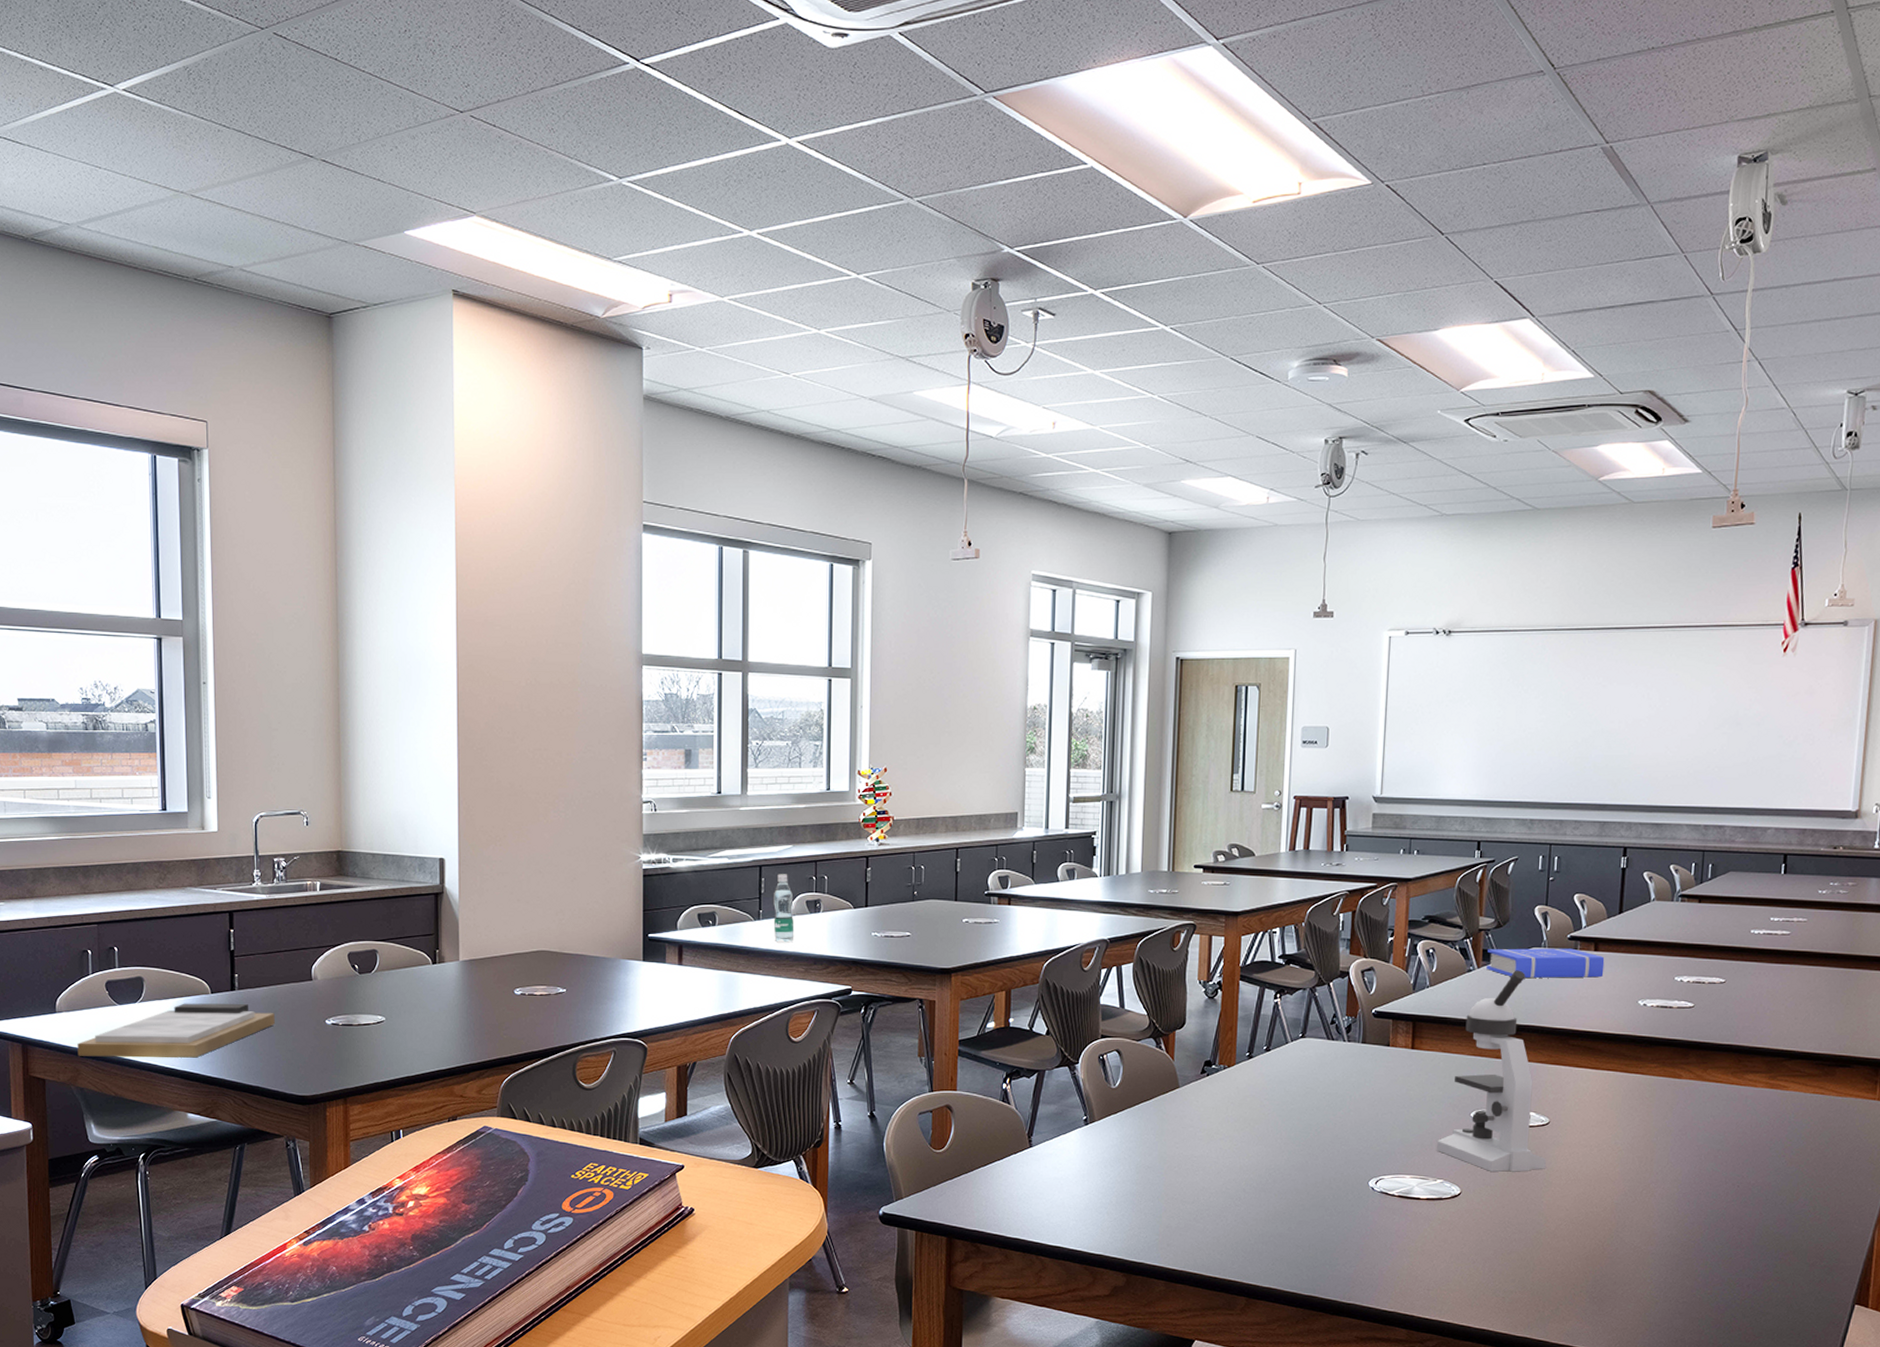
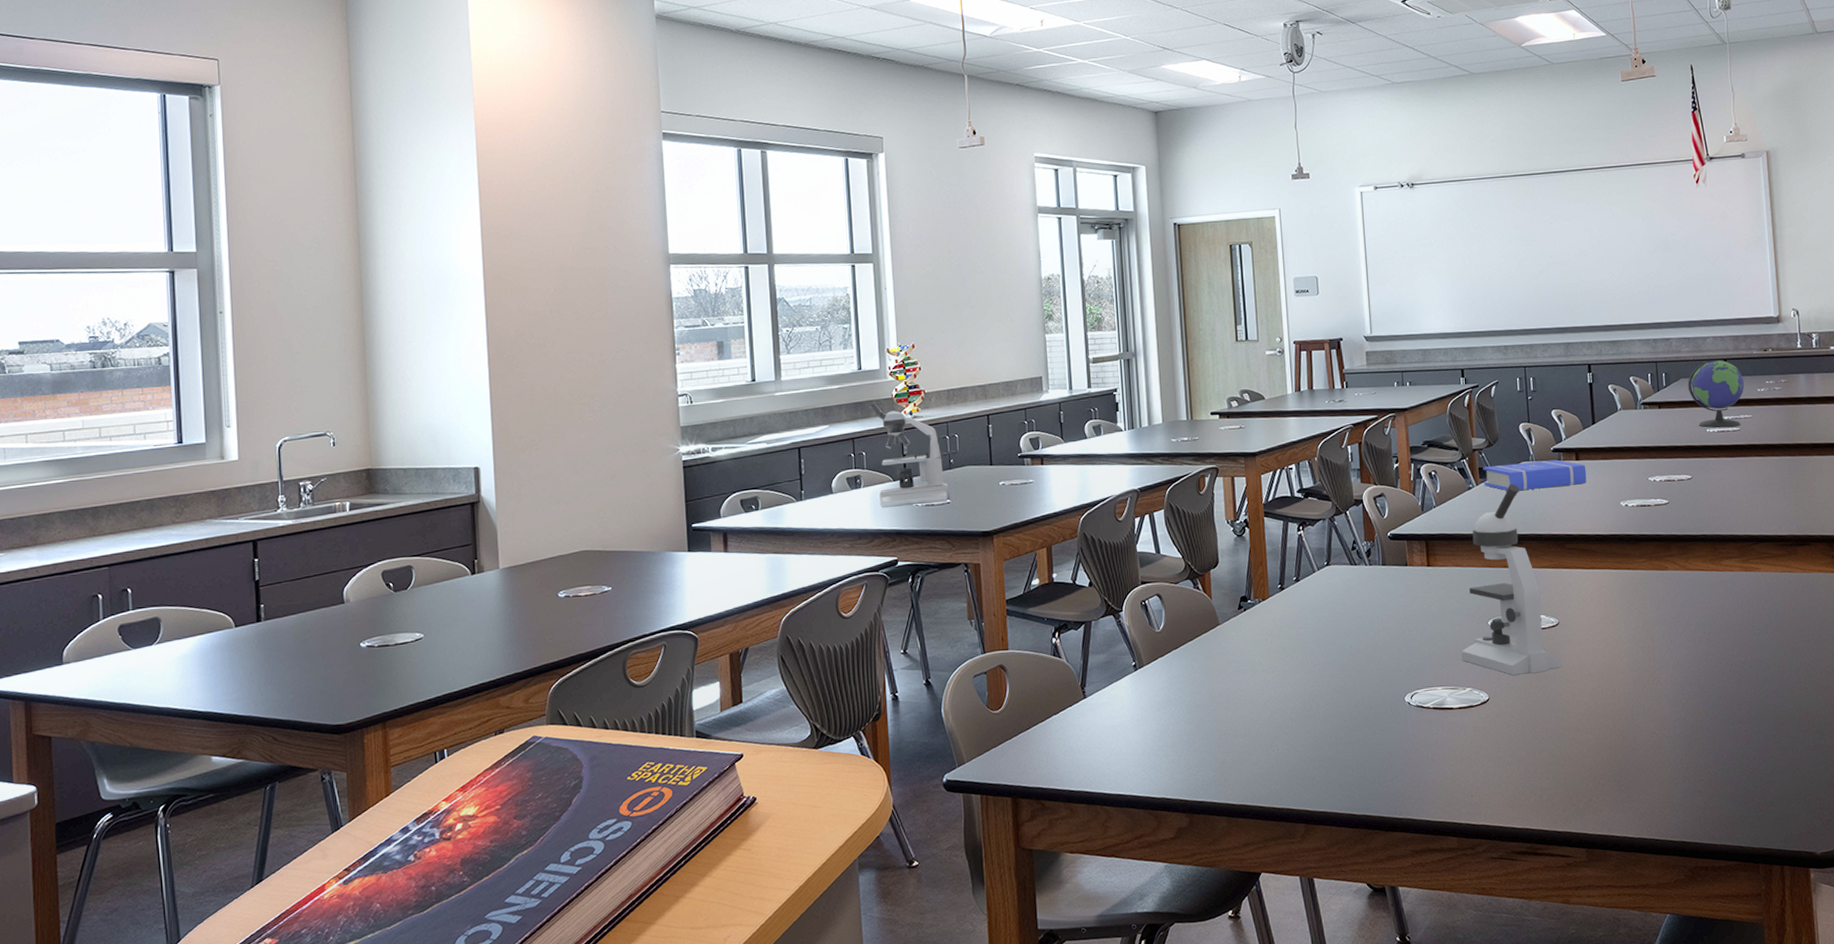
clipboard: present [77,1003,275,1058] -> none [87,635,305,708]
bottle: present [773,874,795,943] -> none [814,453,838,521]
microscope: none [835,826,910,936] -> present [869,403,949,509]
globe: none [1736,854,1804,929] -> present [1687,360,1745,428]

